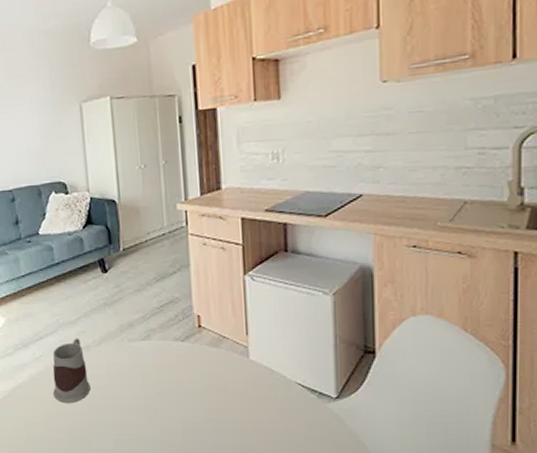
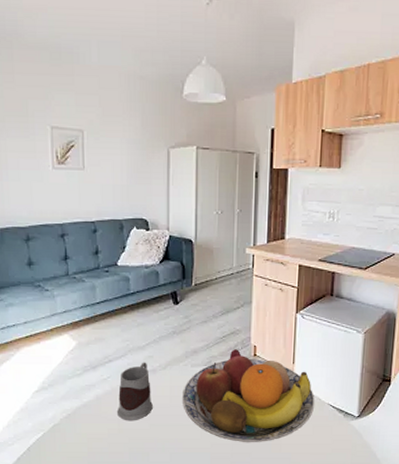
fruit bowl: none [120,320,279,428] -> present [181,349,315,442]

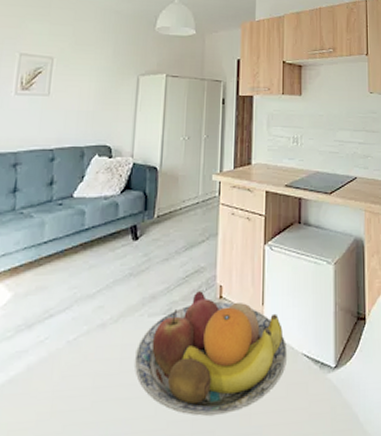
mug: present [117,362,153,421] -> none [52,314,98,399]

